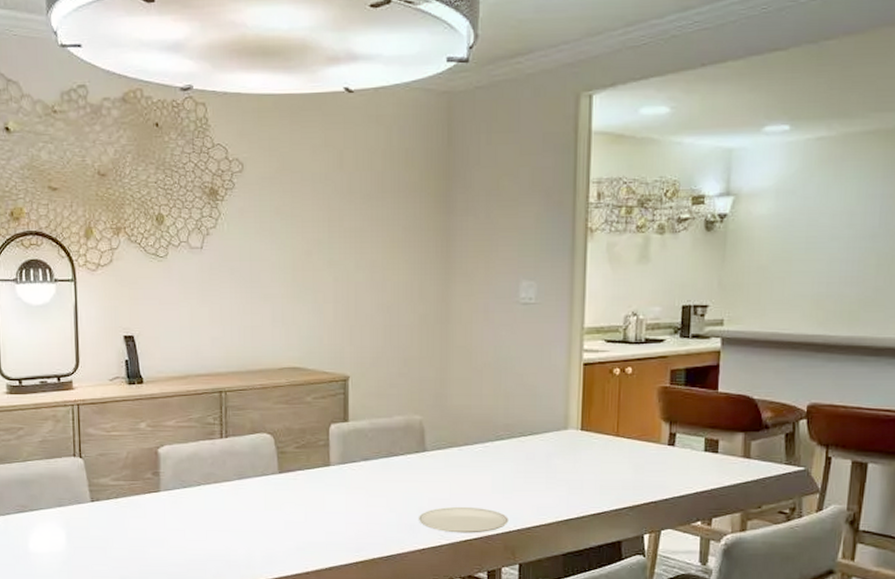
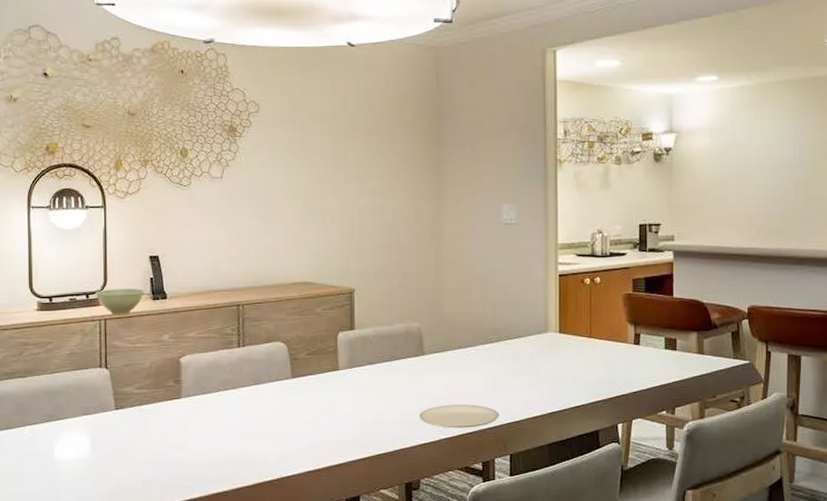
bowl: none [66,372,119,401] -> present [95,288,144,316]

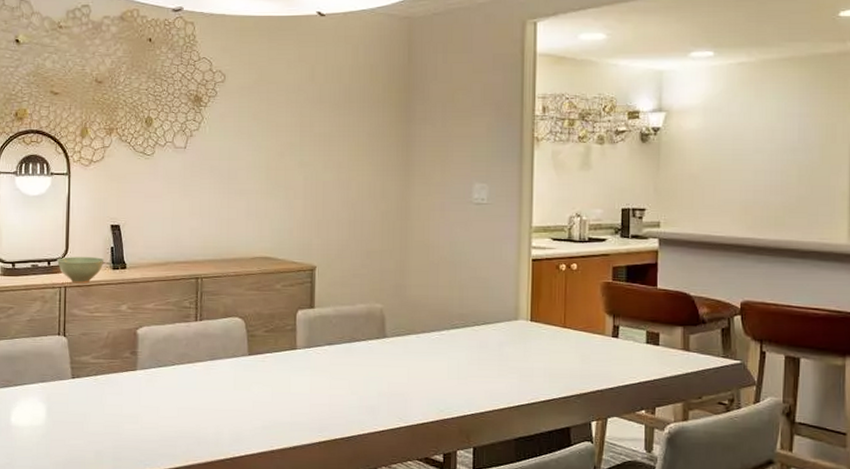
plate: present [420,403,499,428] -> none [379,390,463,417]

